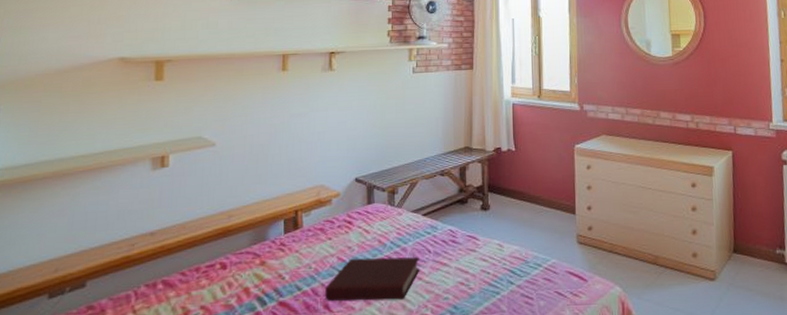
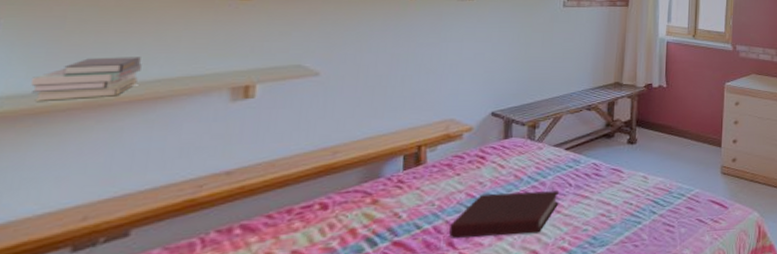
books: none [21,133,90,171] -> present [31,57,142,101]

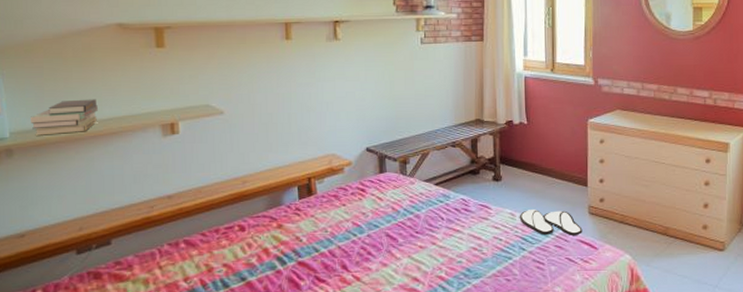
book: present [449,191,559,238] -> none [342,223,434,262]
slippers: none [653,171,714,197] -> present [520,210,583,235]

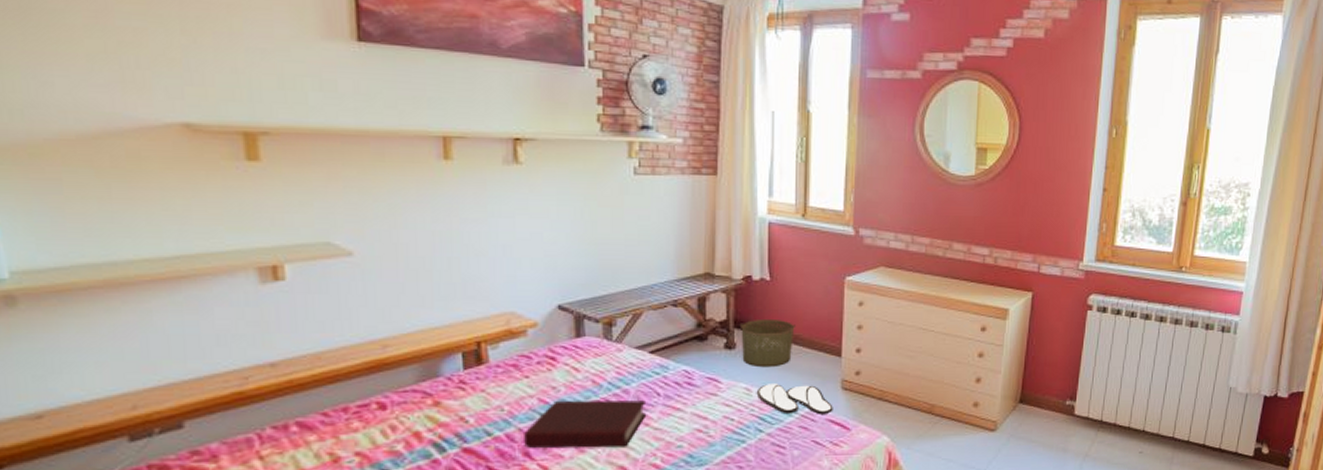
books: present [31,99,98,136] -> none [44,228,156,277]
book: none [342,223,434,262] -> present [524,400,647,448]
basket: none [504,155,549,196] -> present [739,318,795,368]

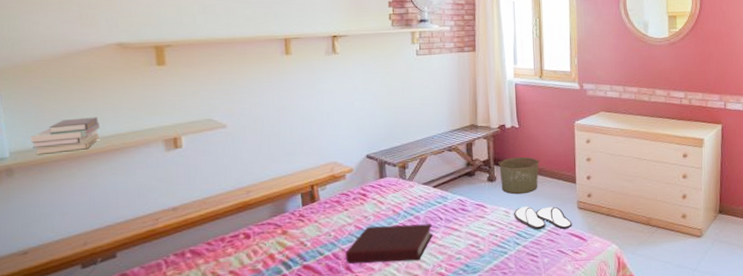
books: none [44,228,156,277] -> present [31,117,100,155]

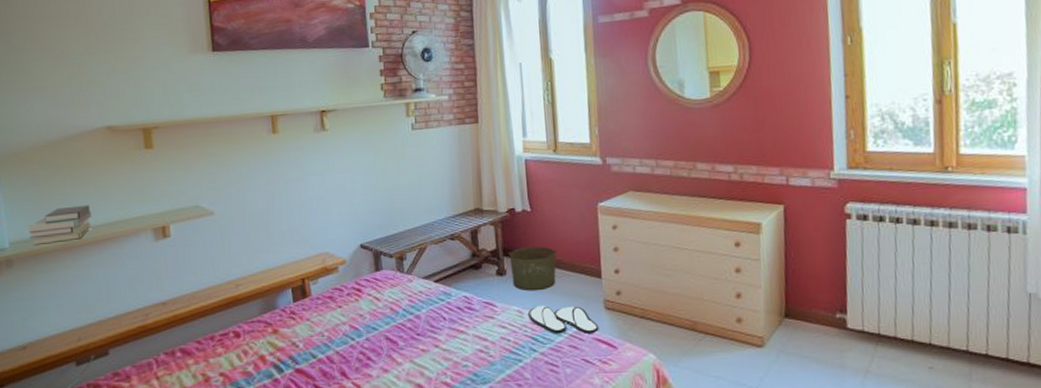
book: present [346,224,433,264] -> none [340,324,436,368]

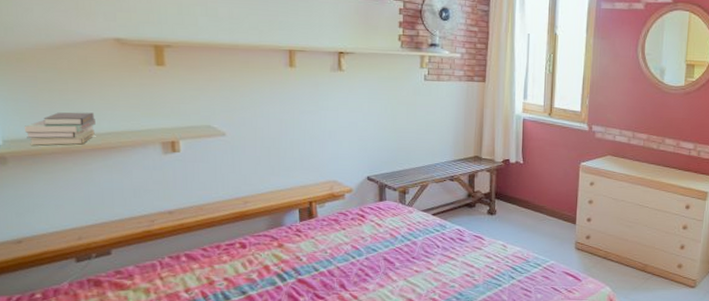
basket: present [507,246,557,291] -> none [499,192,541,230]
slippers: present [528,306,599,333] -> none [511,242,569,268]

